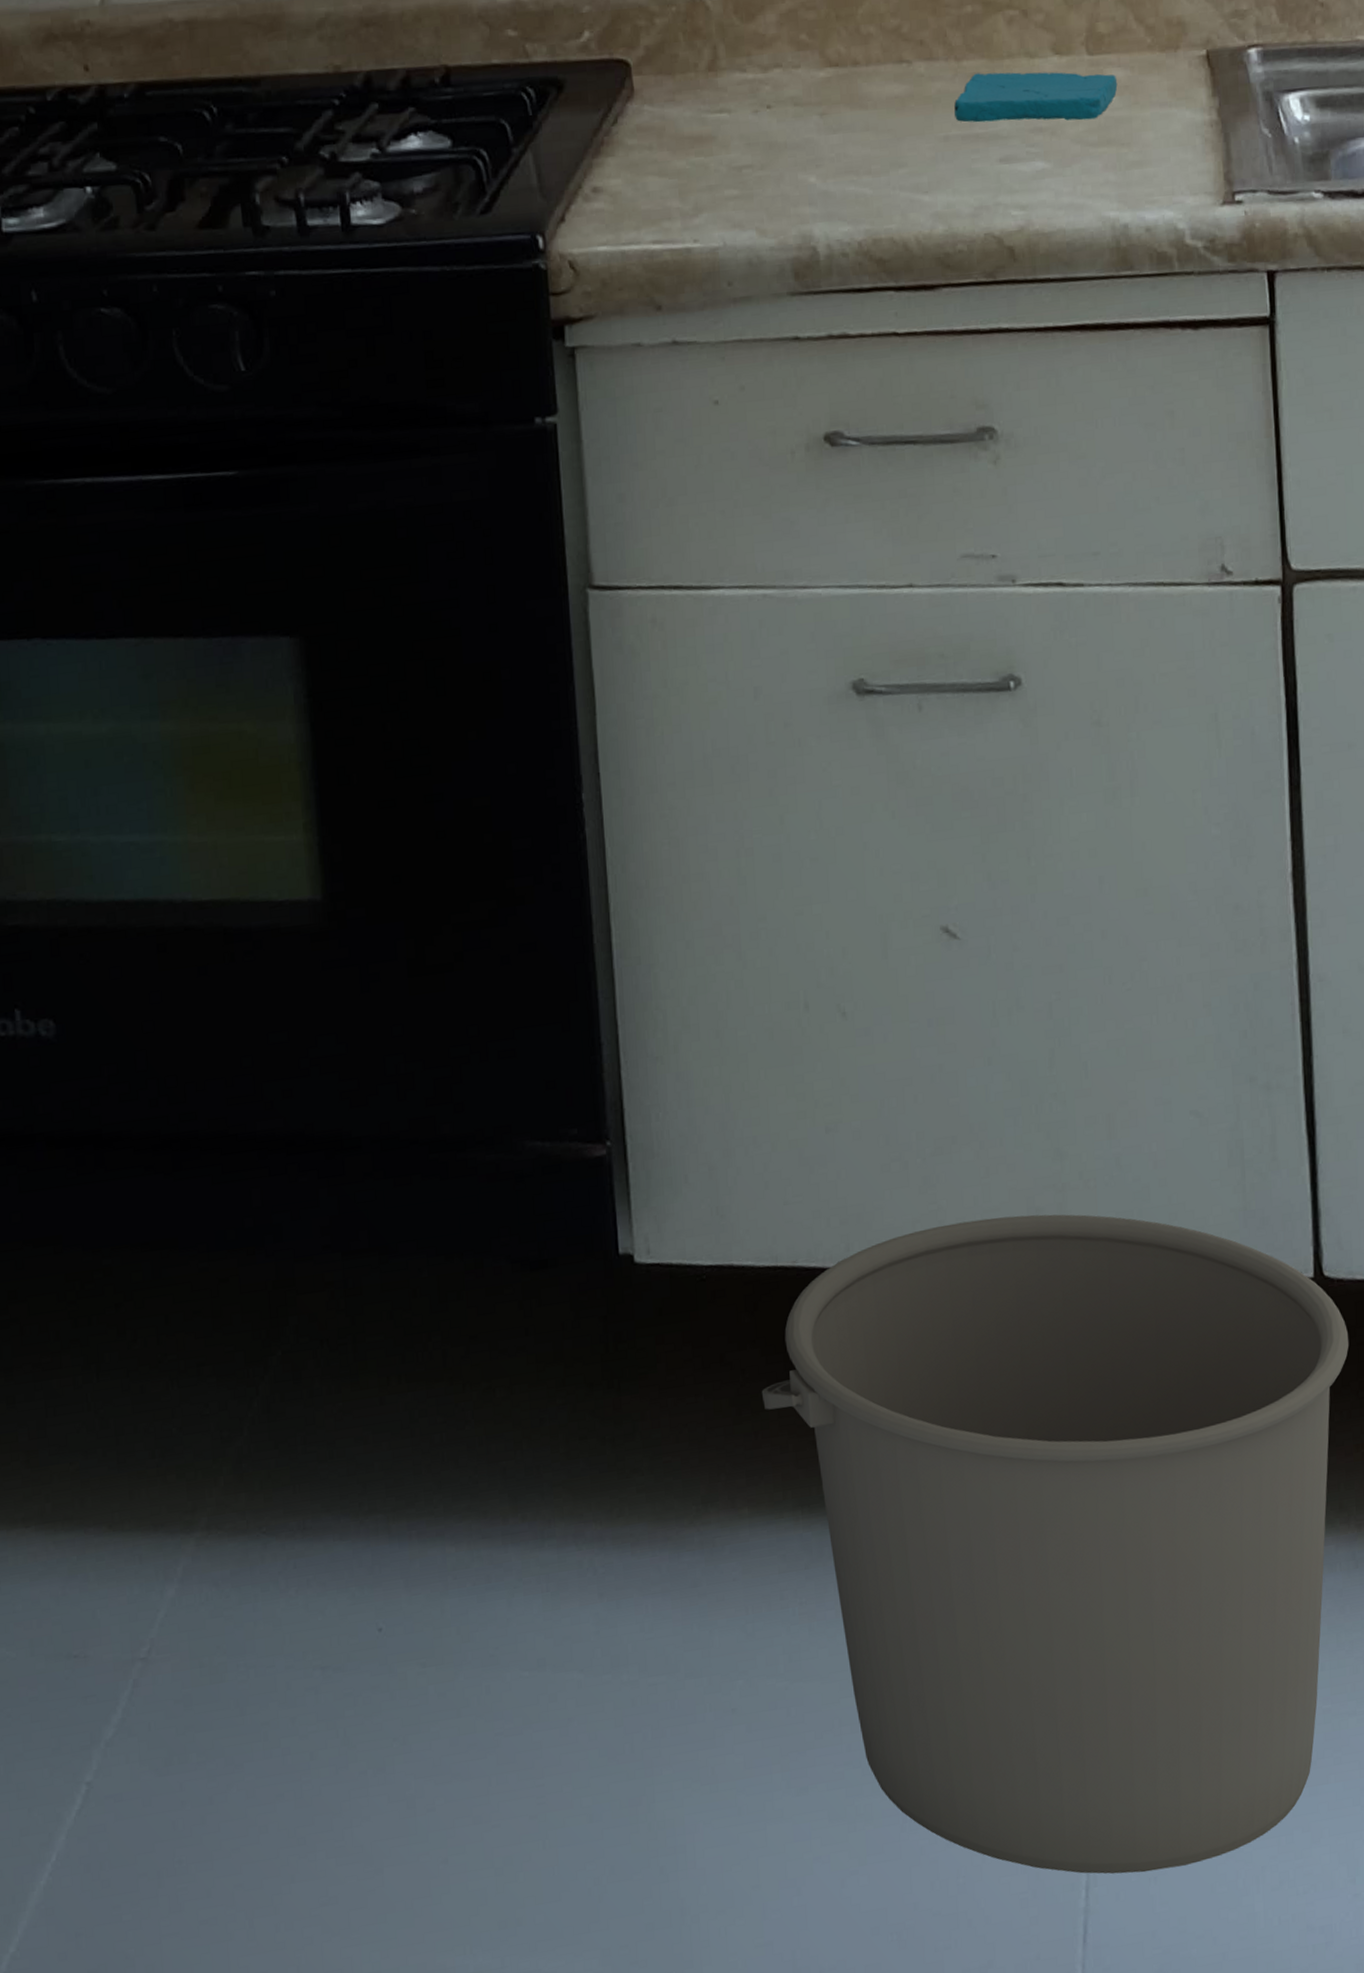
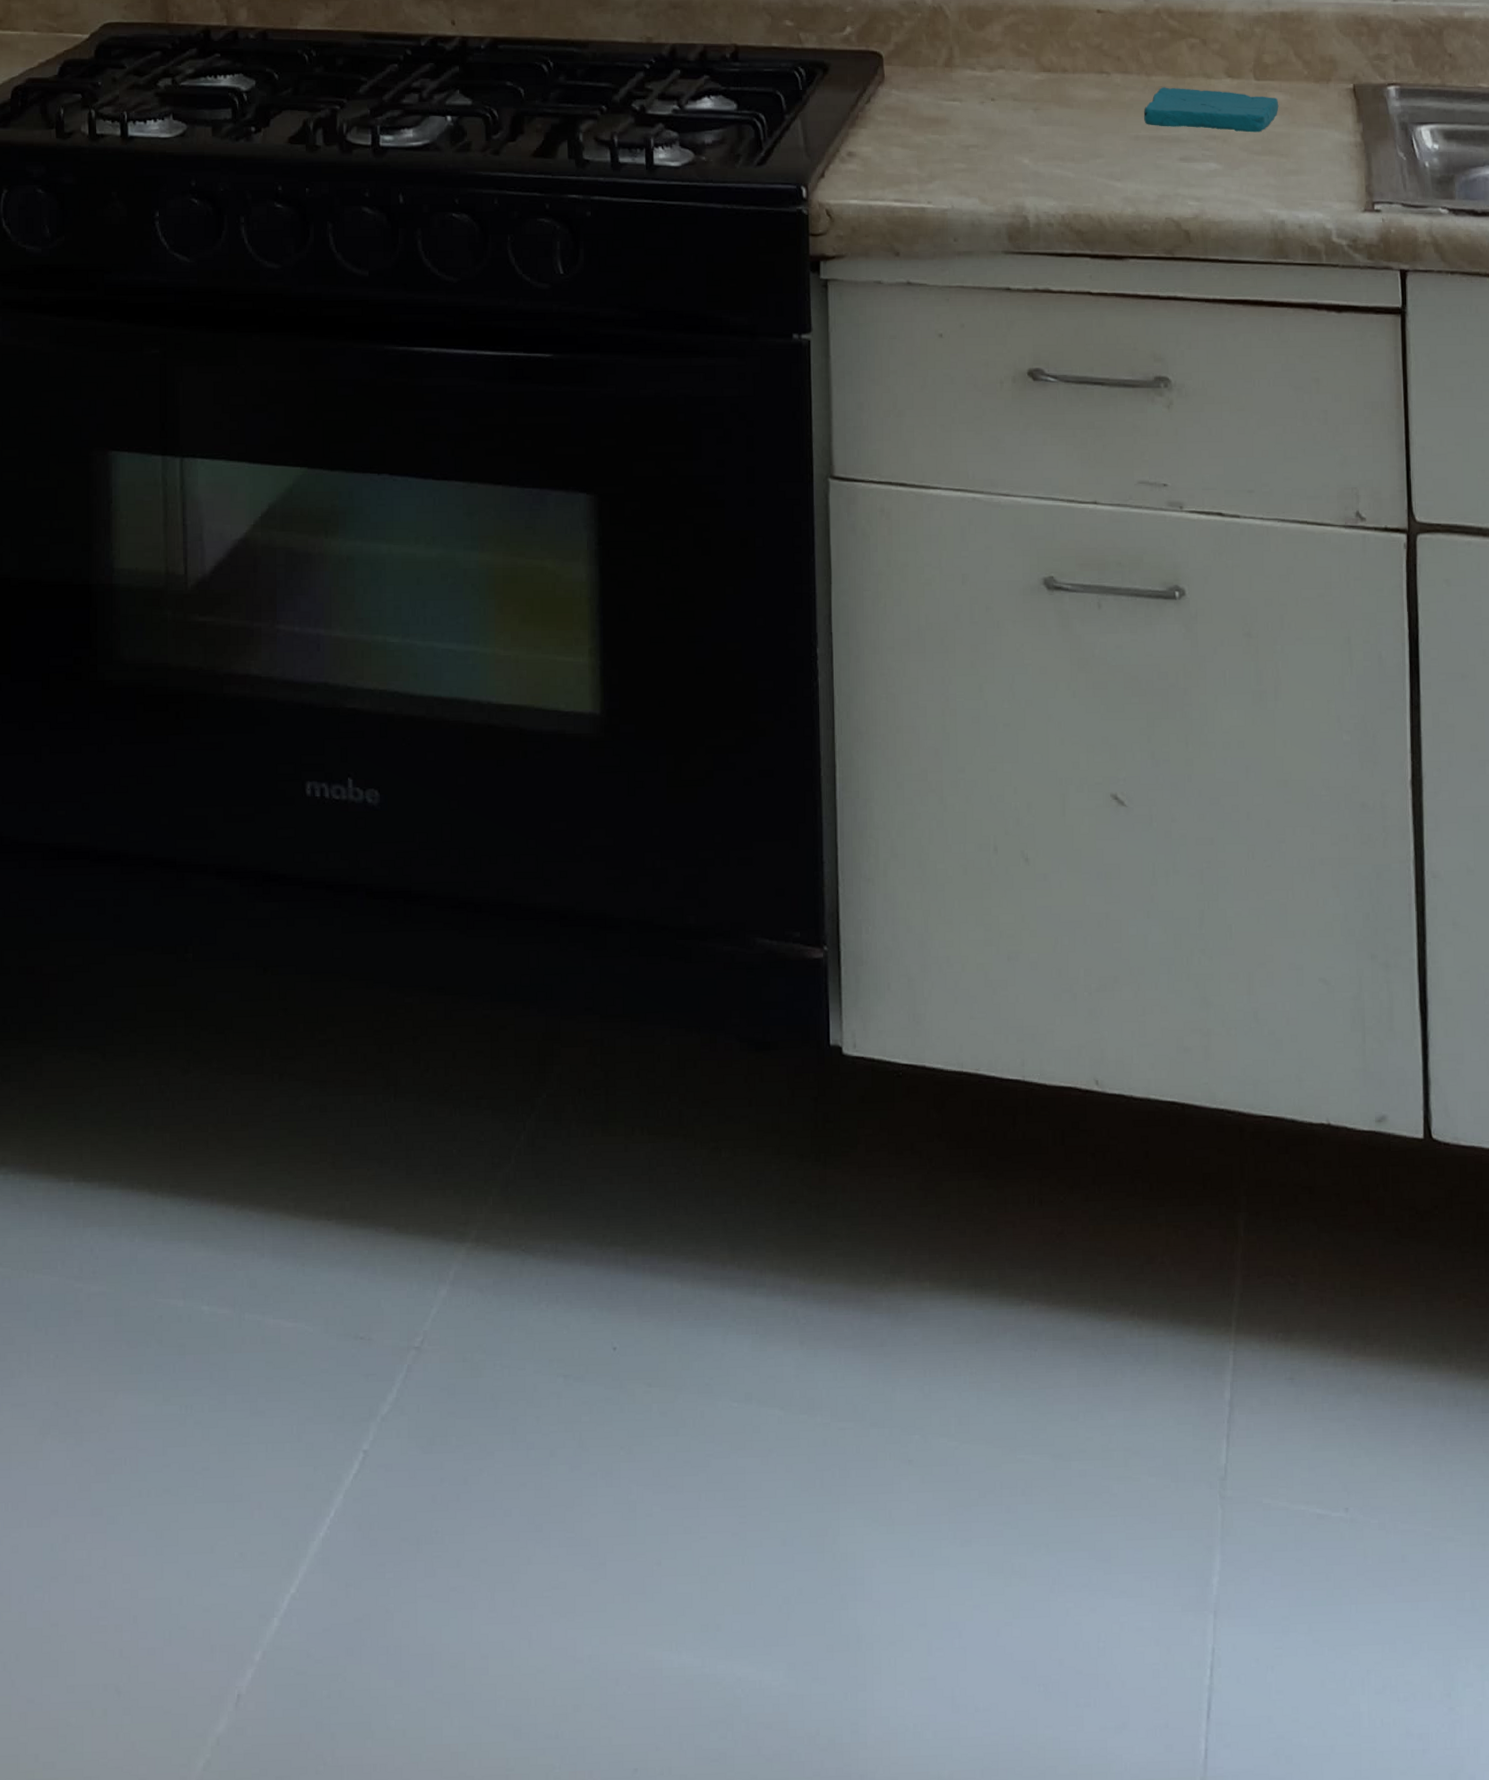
bucket: present [761,1214,1349,1874] -> none [945,1051,1454,1660]

